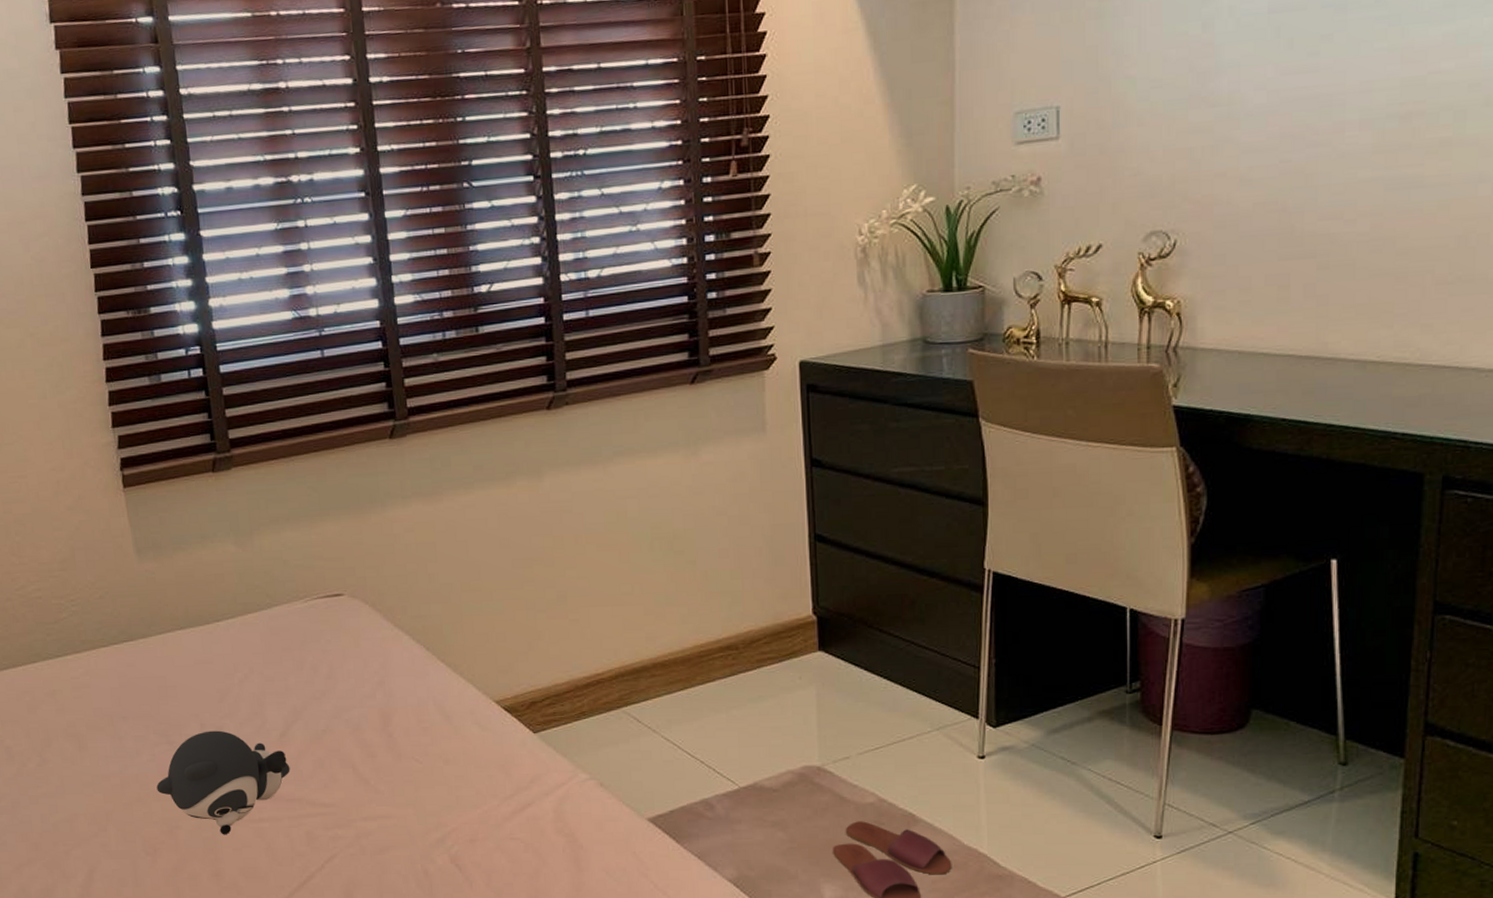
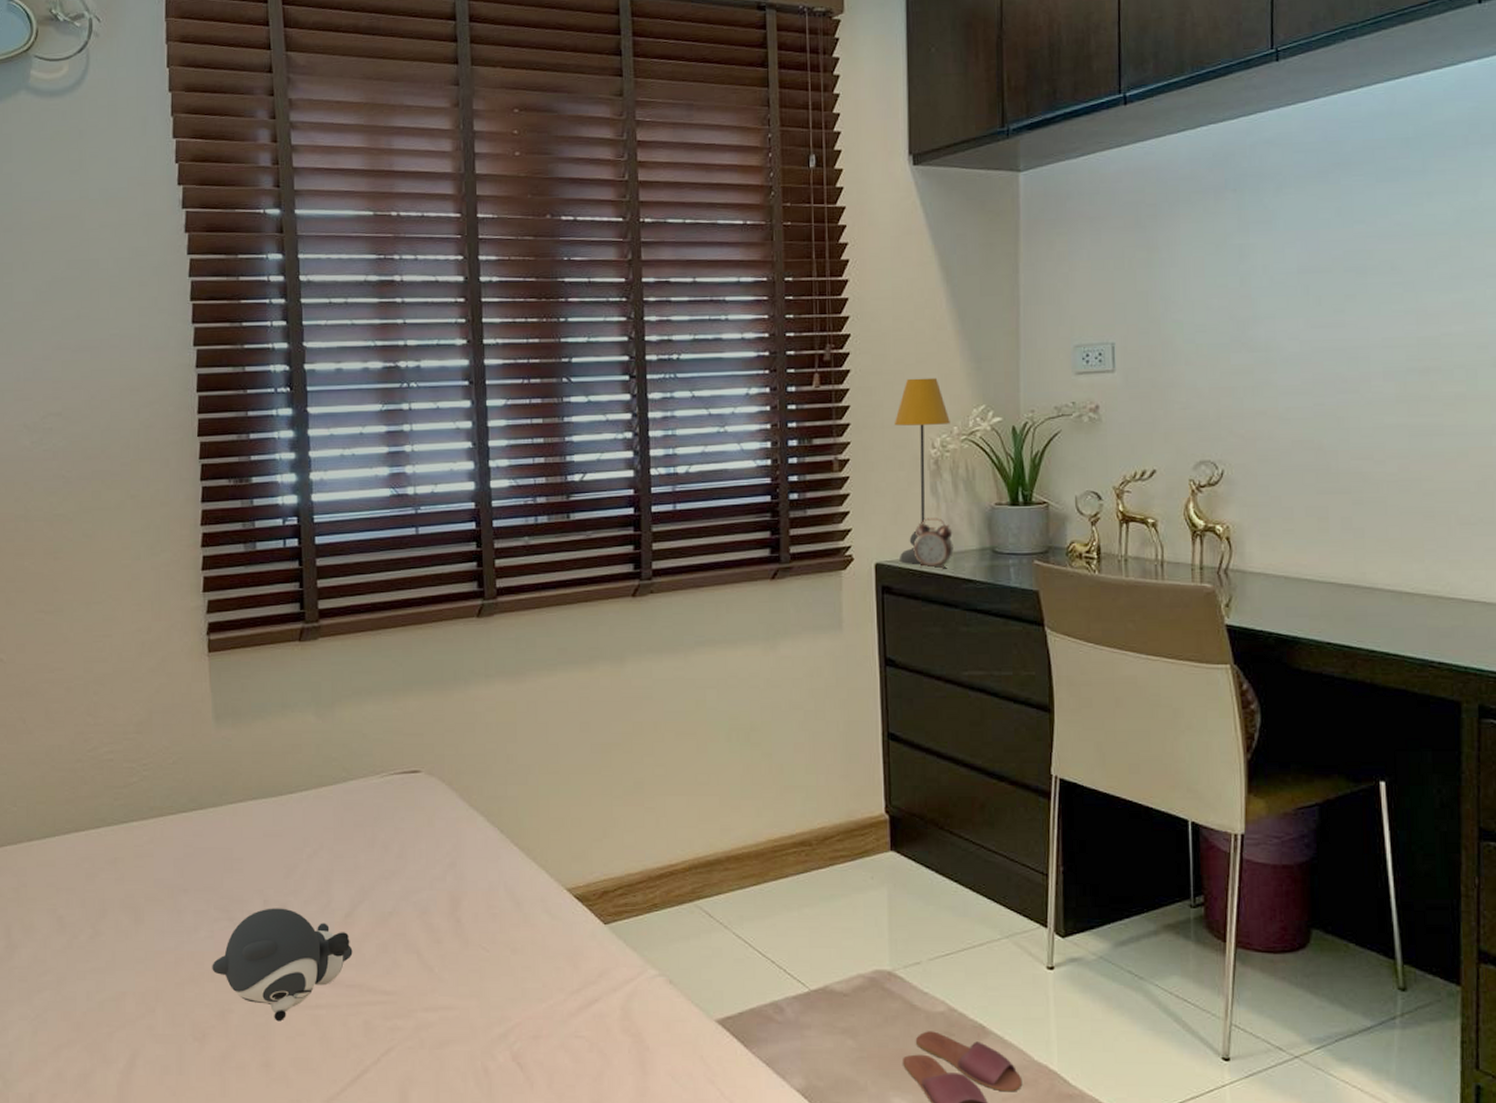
table lamp: none [817,157,878,361] -> present [894,378,950,566]
alarm clock: none [839,309,882,365] -> present [913,518,954,570]

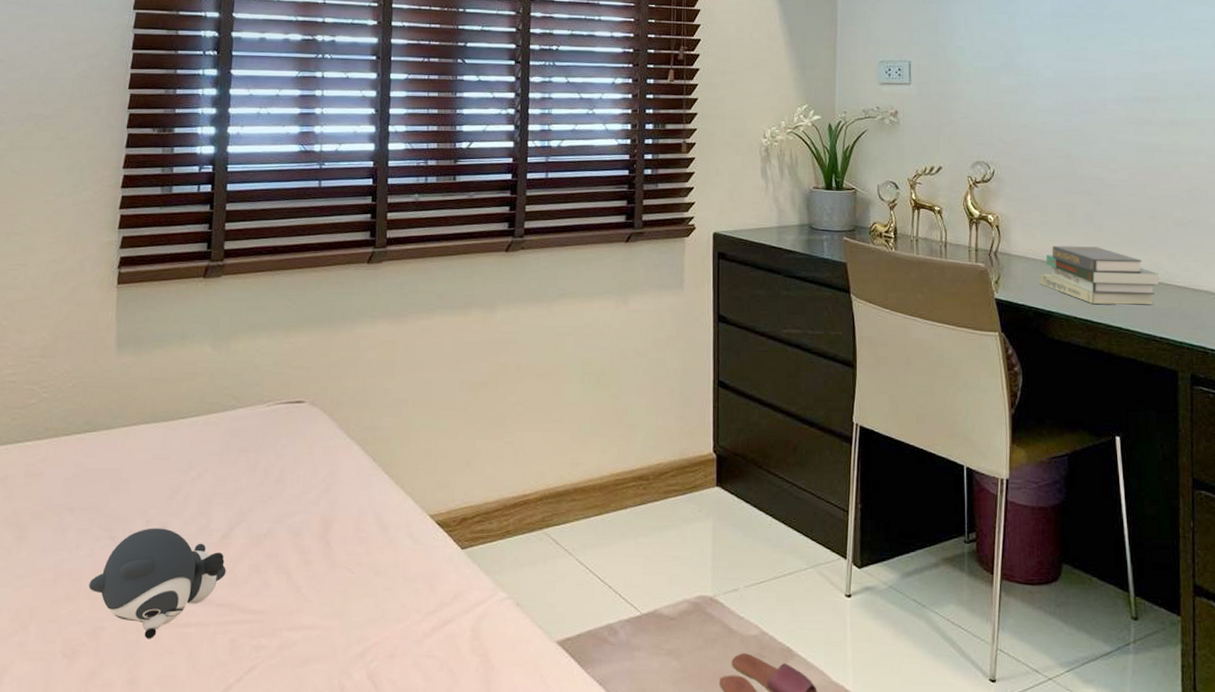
table lamp: present [894,378,950,566] -> none [733,79,779,236]
alarm clock: present [913,518,954,570] -> none [745,196,778,242]
books: none [1280,557,1438,625] -> present [1038,245,1159,305]

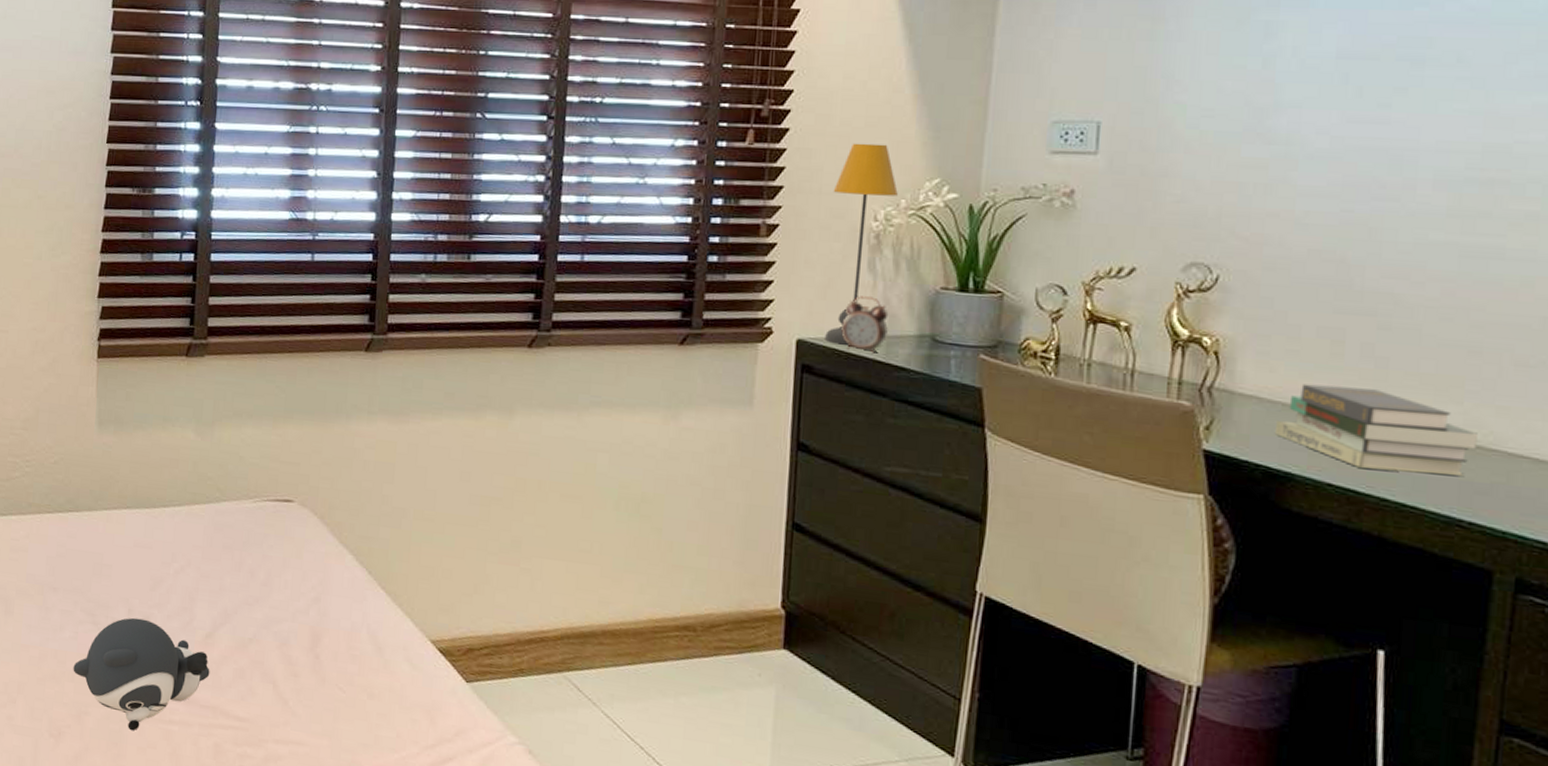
table lamp: none [733,79,779,236] -> present [825,143,898,347]
alarm clock: none [745,196,778,242] -> present [841,296,889,355]

